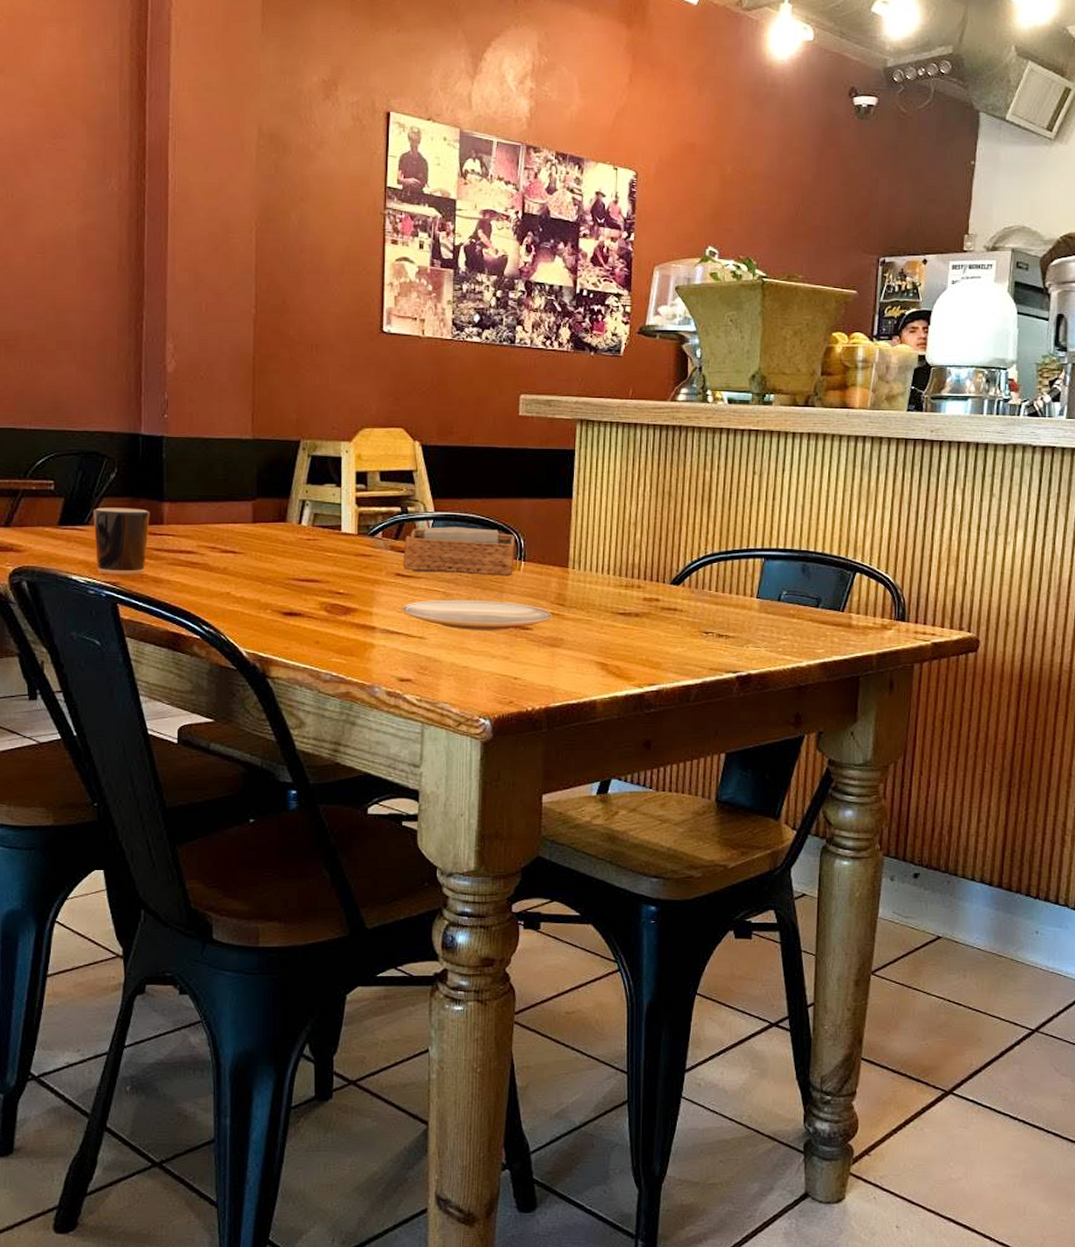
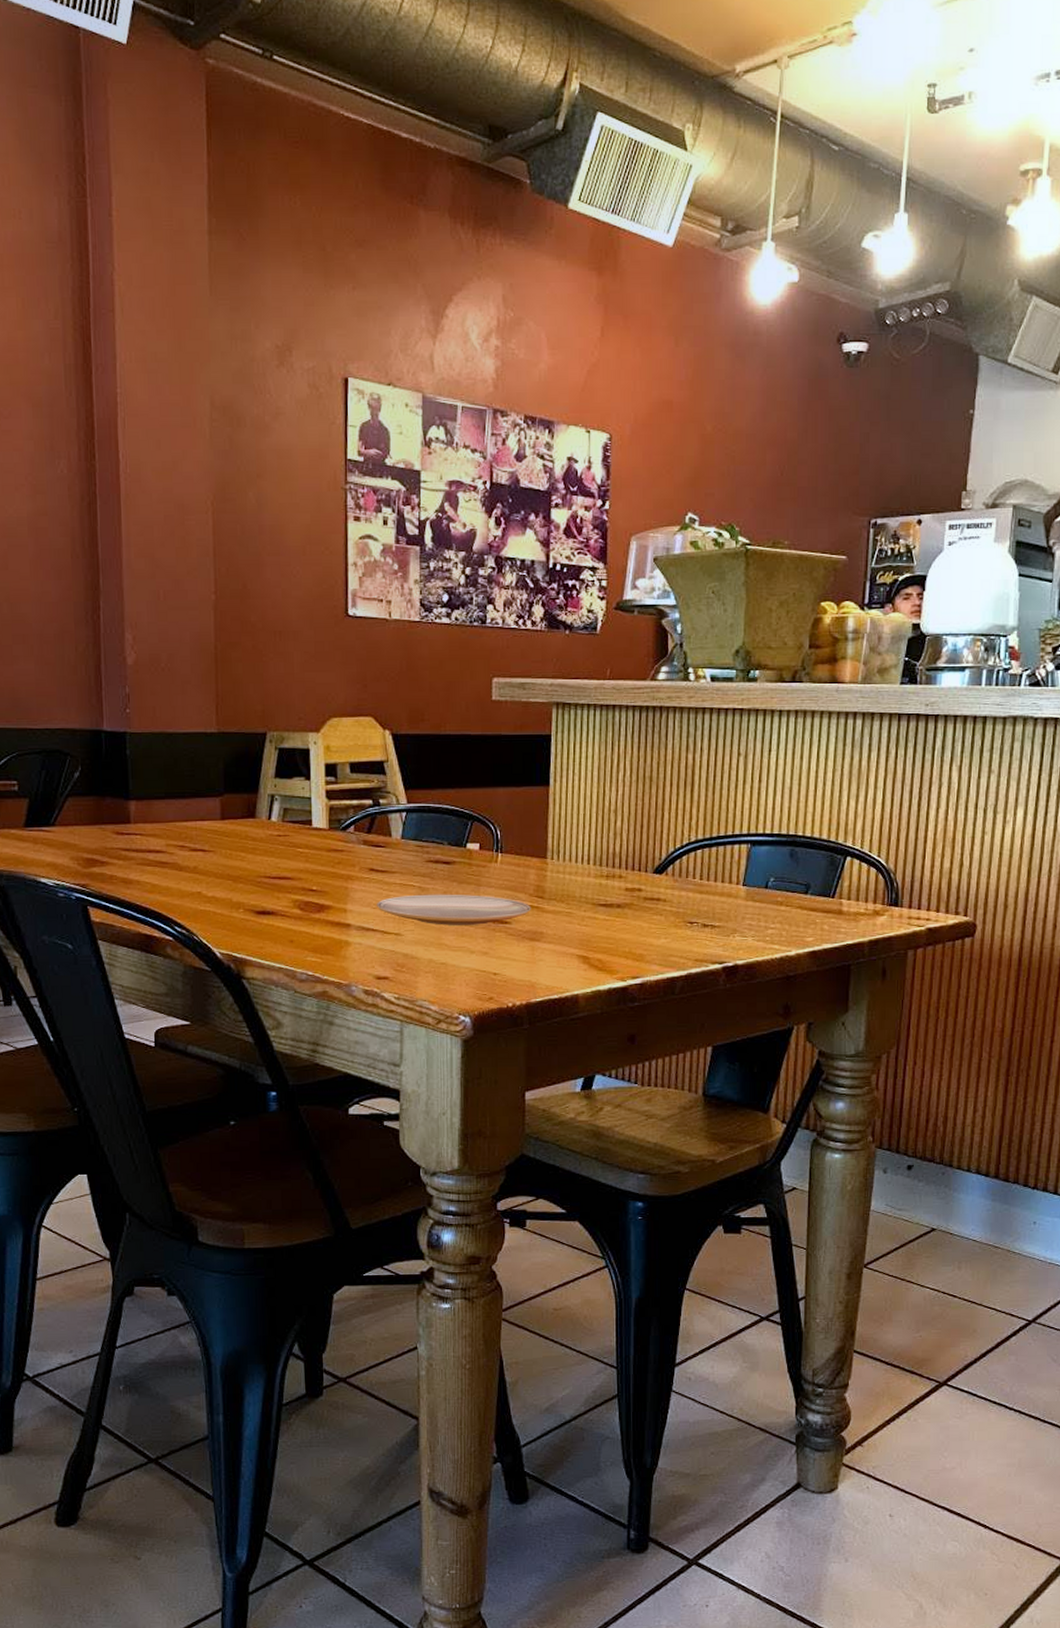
mug: present [93,507,150,575] -> none [58,807,117,877]
napkin holder: present [402,527,516,576] -> none [376,818,492,869]

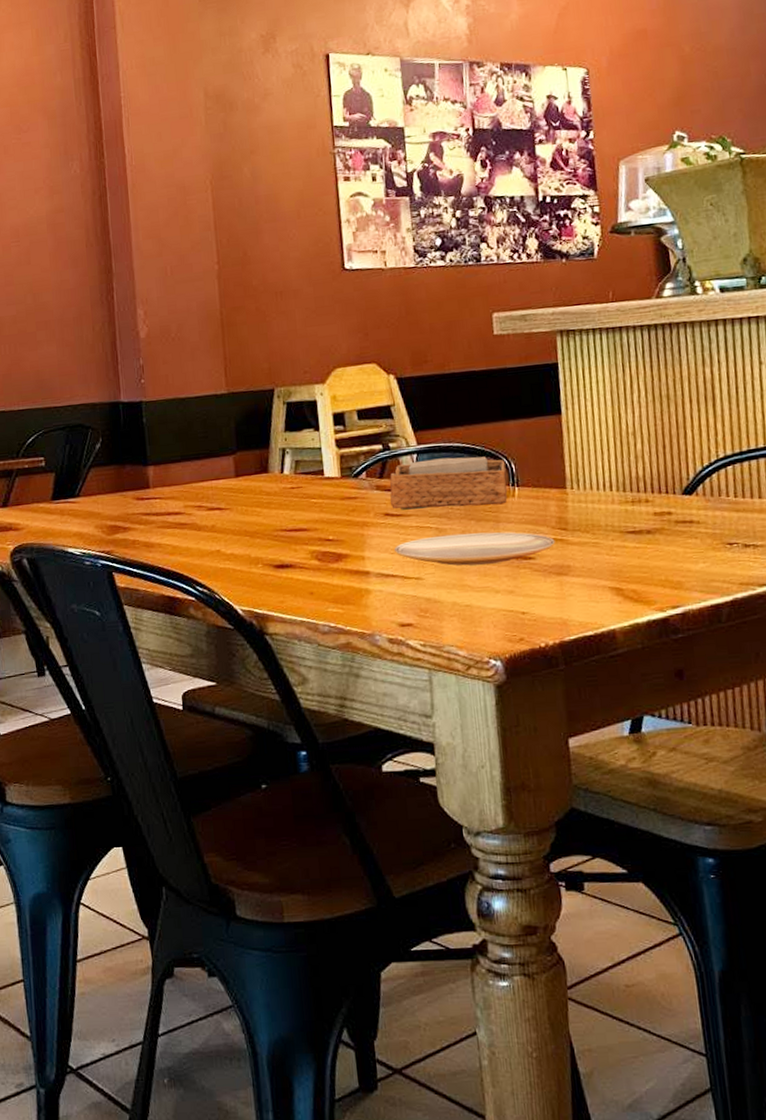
napkin holder: none [376,818,492,869] -> present [390,456,508,510]

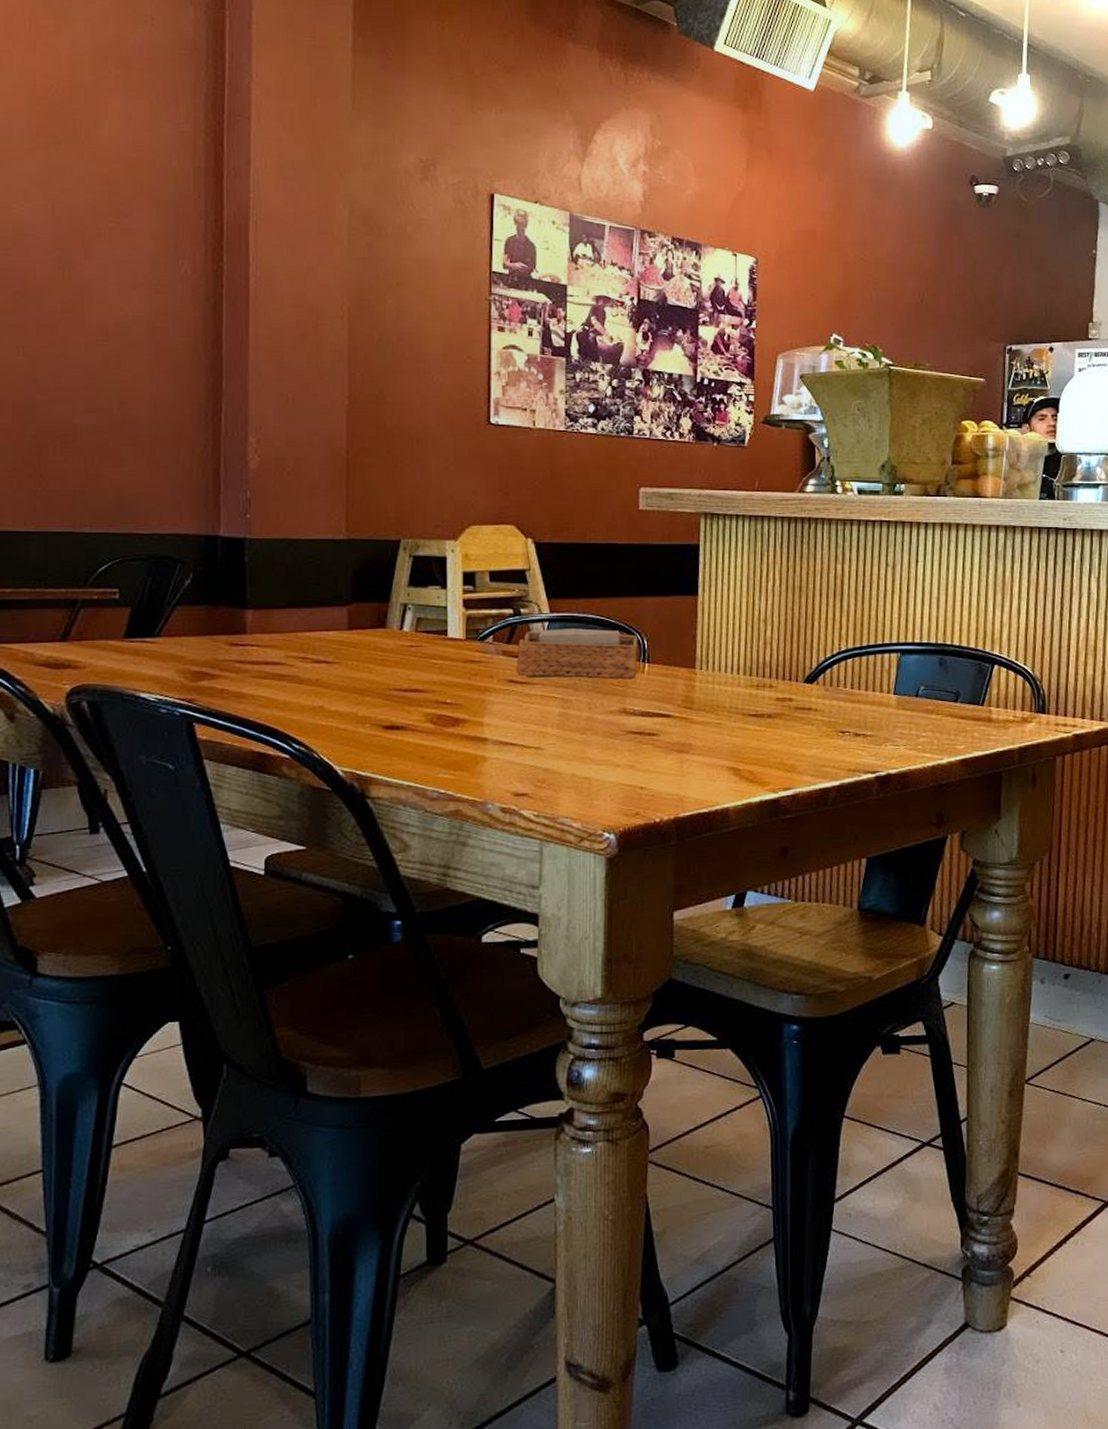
plate: present [394,532,555,566] -> none [516,705,680,738]

